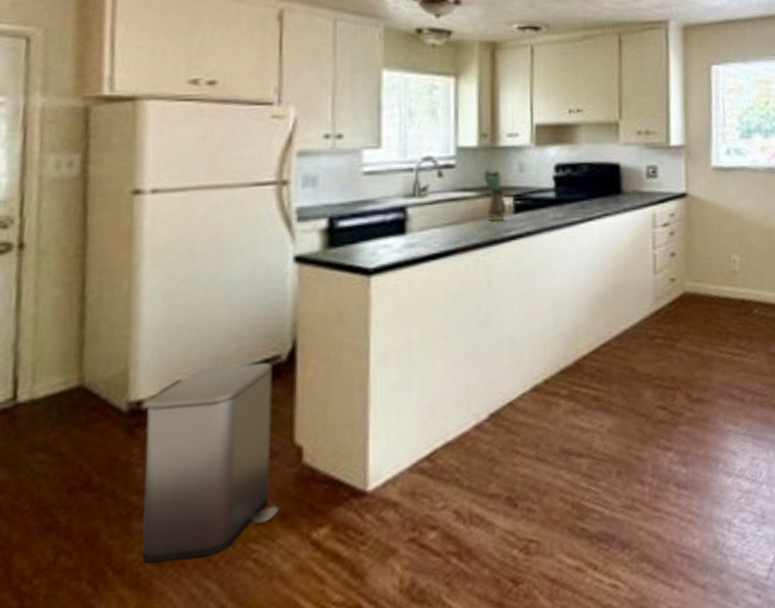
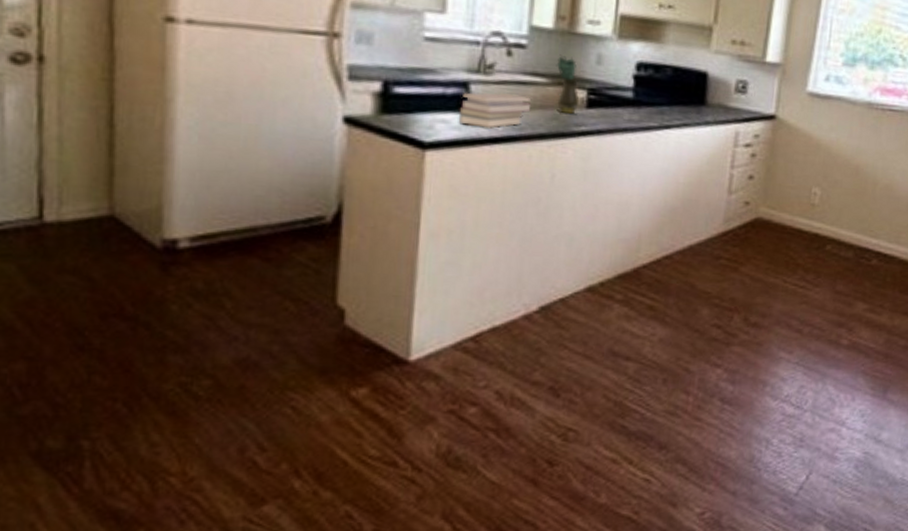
pedal bin: present [142,362,278,564] -> none [177,216,318,397]
books: none [398,211,464,248] -> present [458,92,532,129]

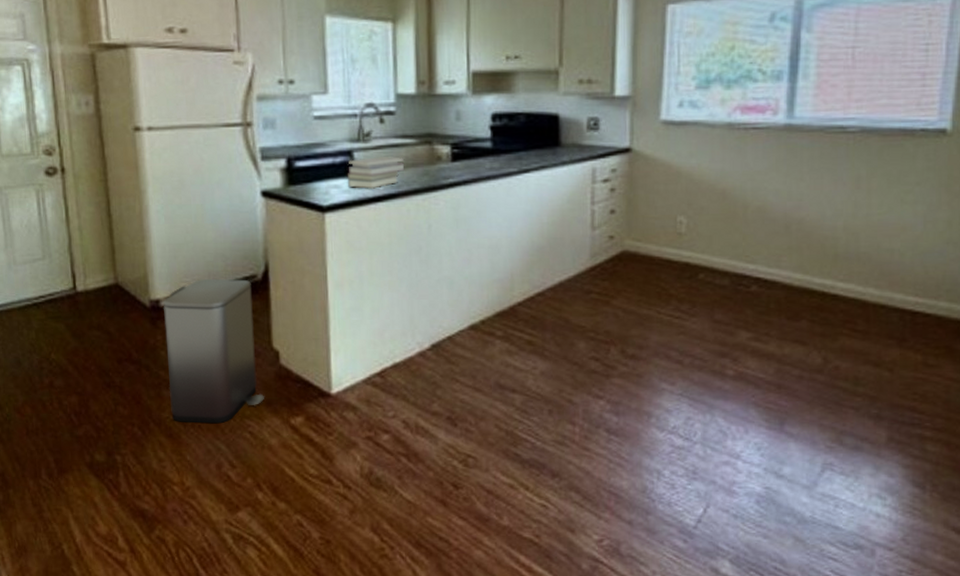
pedal bin: none [177,216,318,397] -> present [163,278,264,424]
vase: present [556,54,580,115] -> none [421,116,445,169]

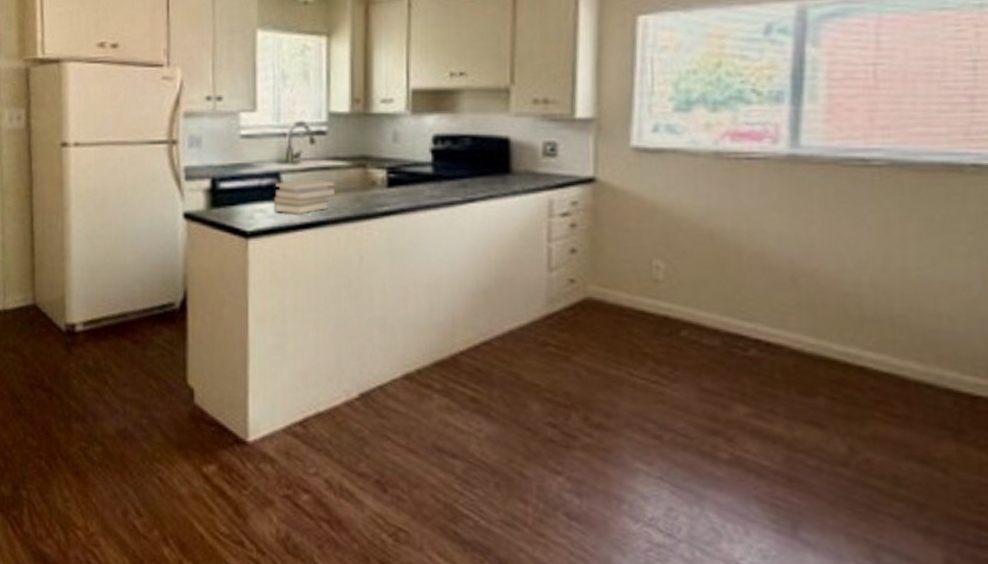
pedal bin: present [163,278,264,424] -> none [78,303,176,465]

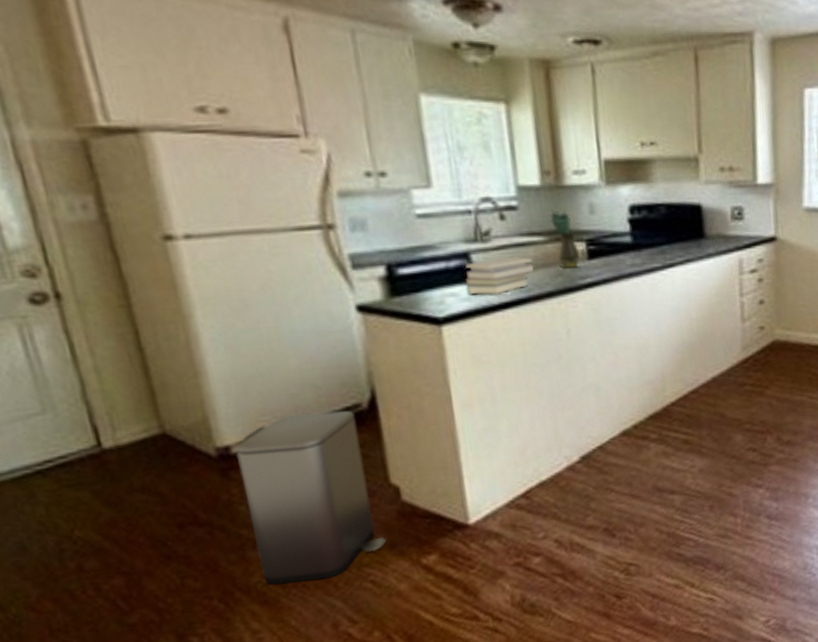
pedal bin: none [78,303,176,465] -> present [235,410,386,585]
vase: none [355,136,380,196] -> present [550,210,581,269]

